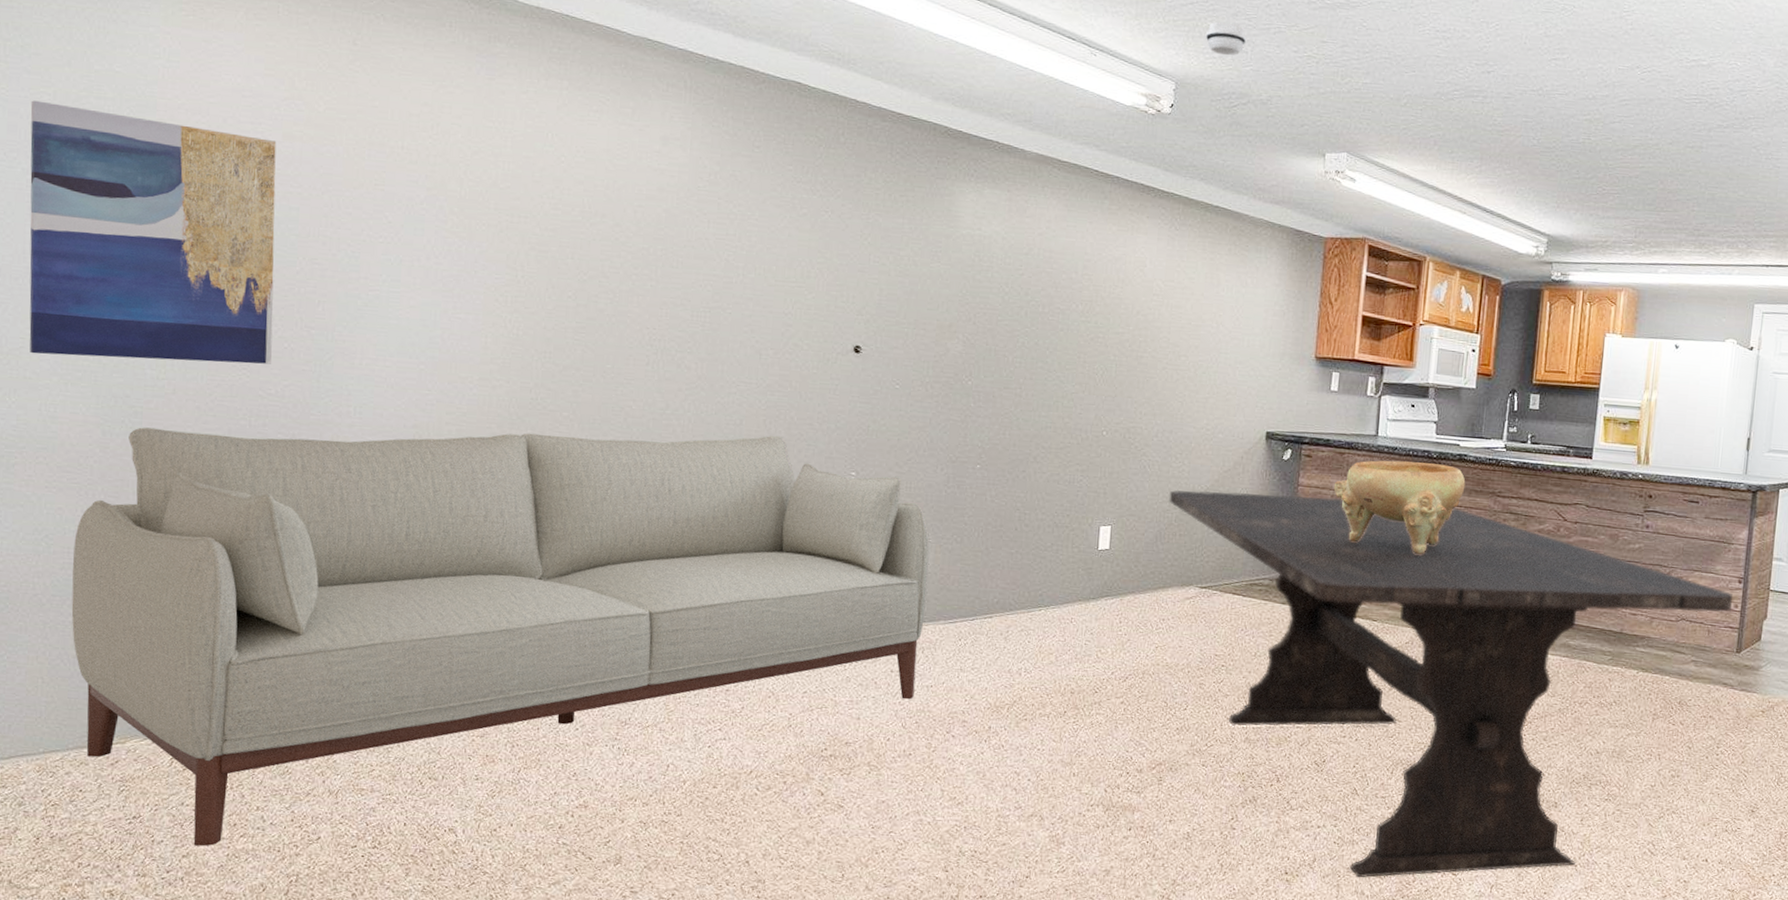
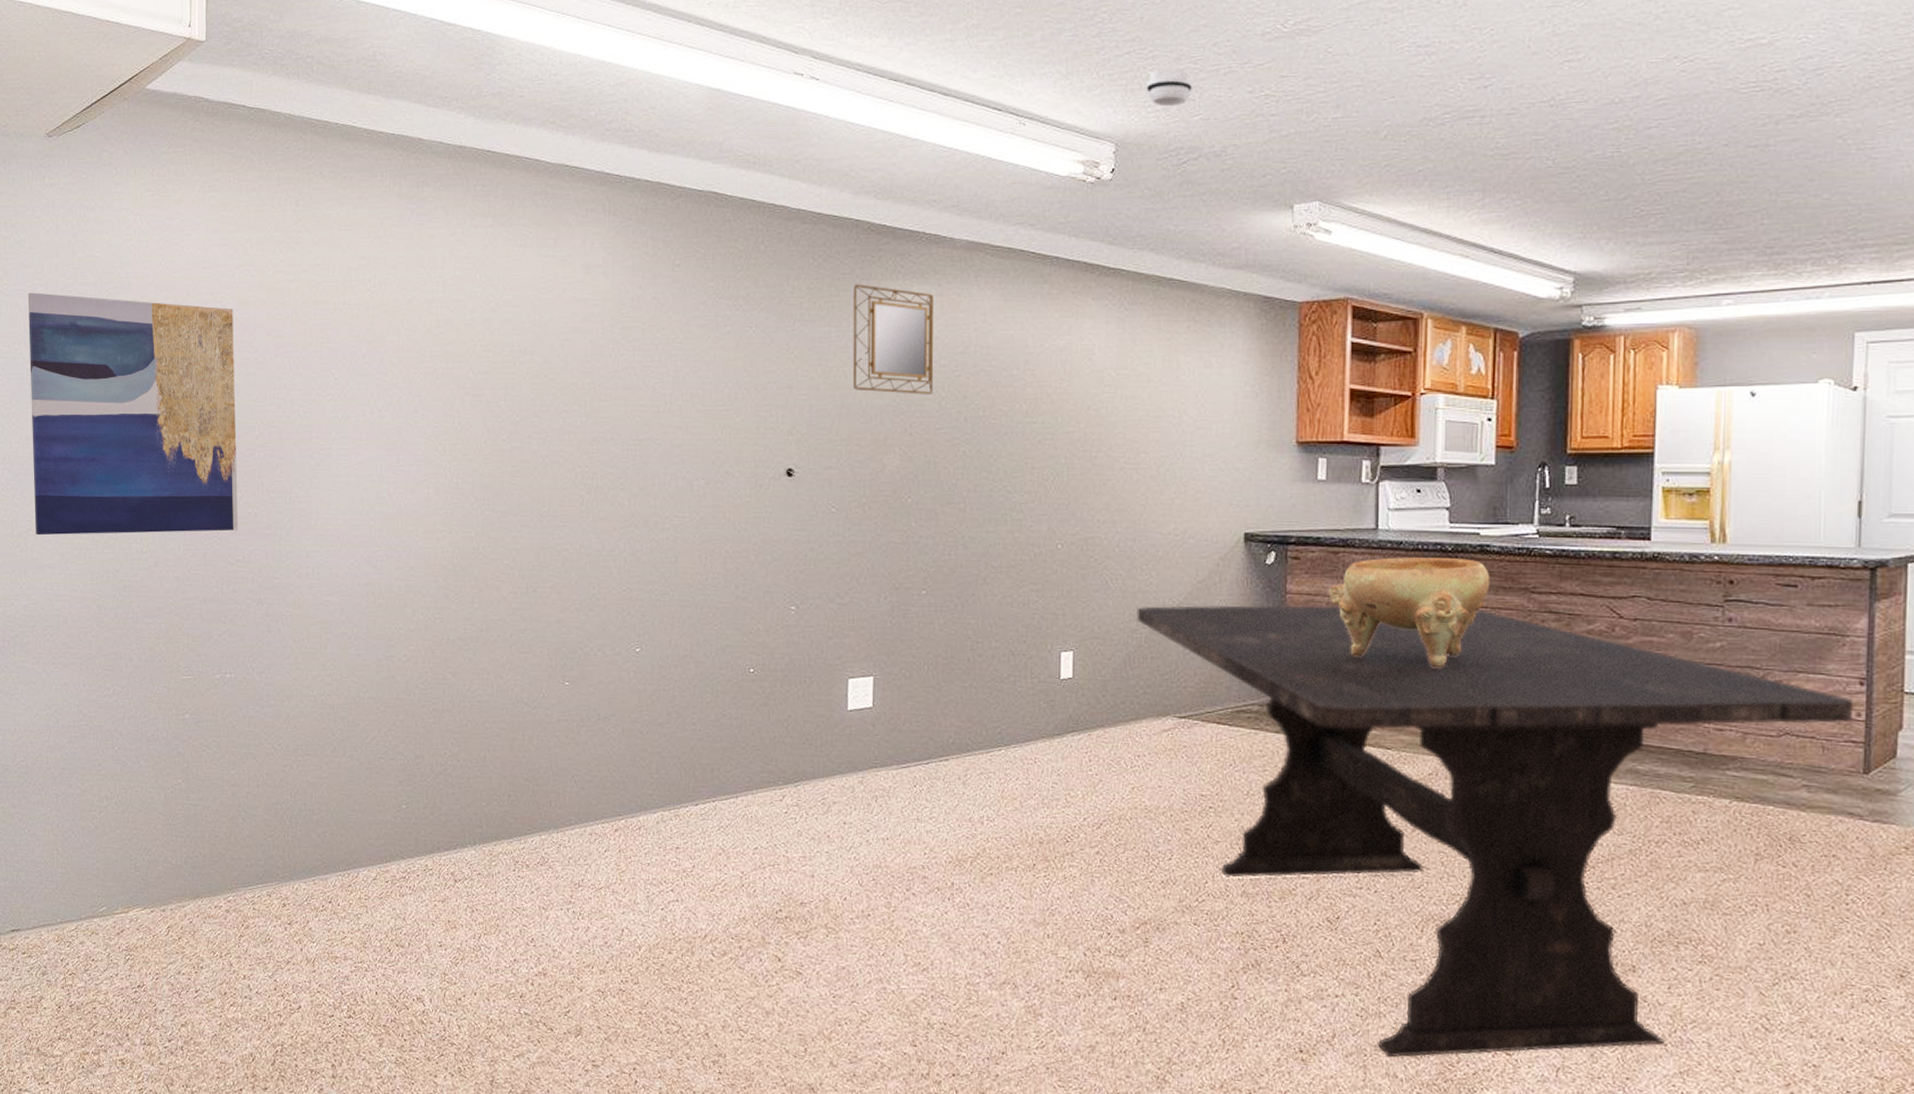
sofa: present [71,427,930,847] -> none [79,571,878,1016]
home mirror: none [922,182,1003,289] -> present [852,284,934,395]

